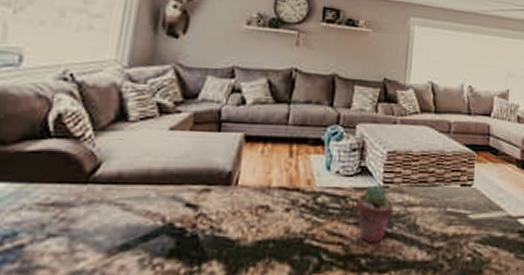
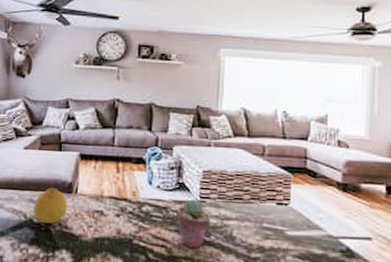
fruit: none [175,179,225,228] -> present [33,187,68,224]

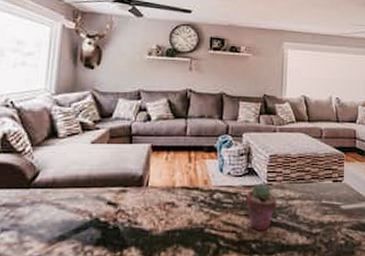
fruit: present [33,187,68,224] -> none [100,182,138,222]

